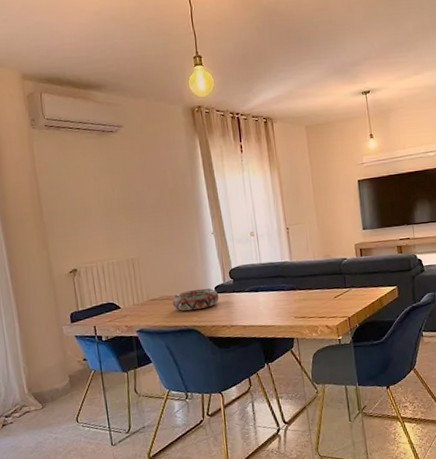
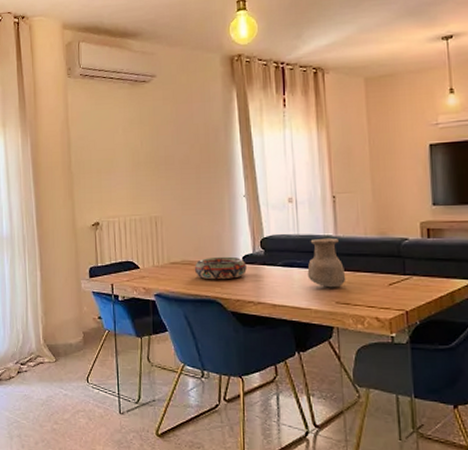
vase: none [270,263,302,306] -> present [307,237,346,288]

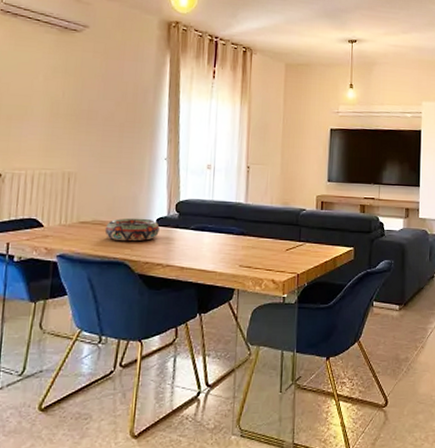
vase: present [307,237,346,288] -> none [216,204,251,252]

